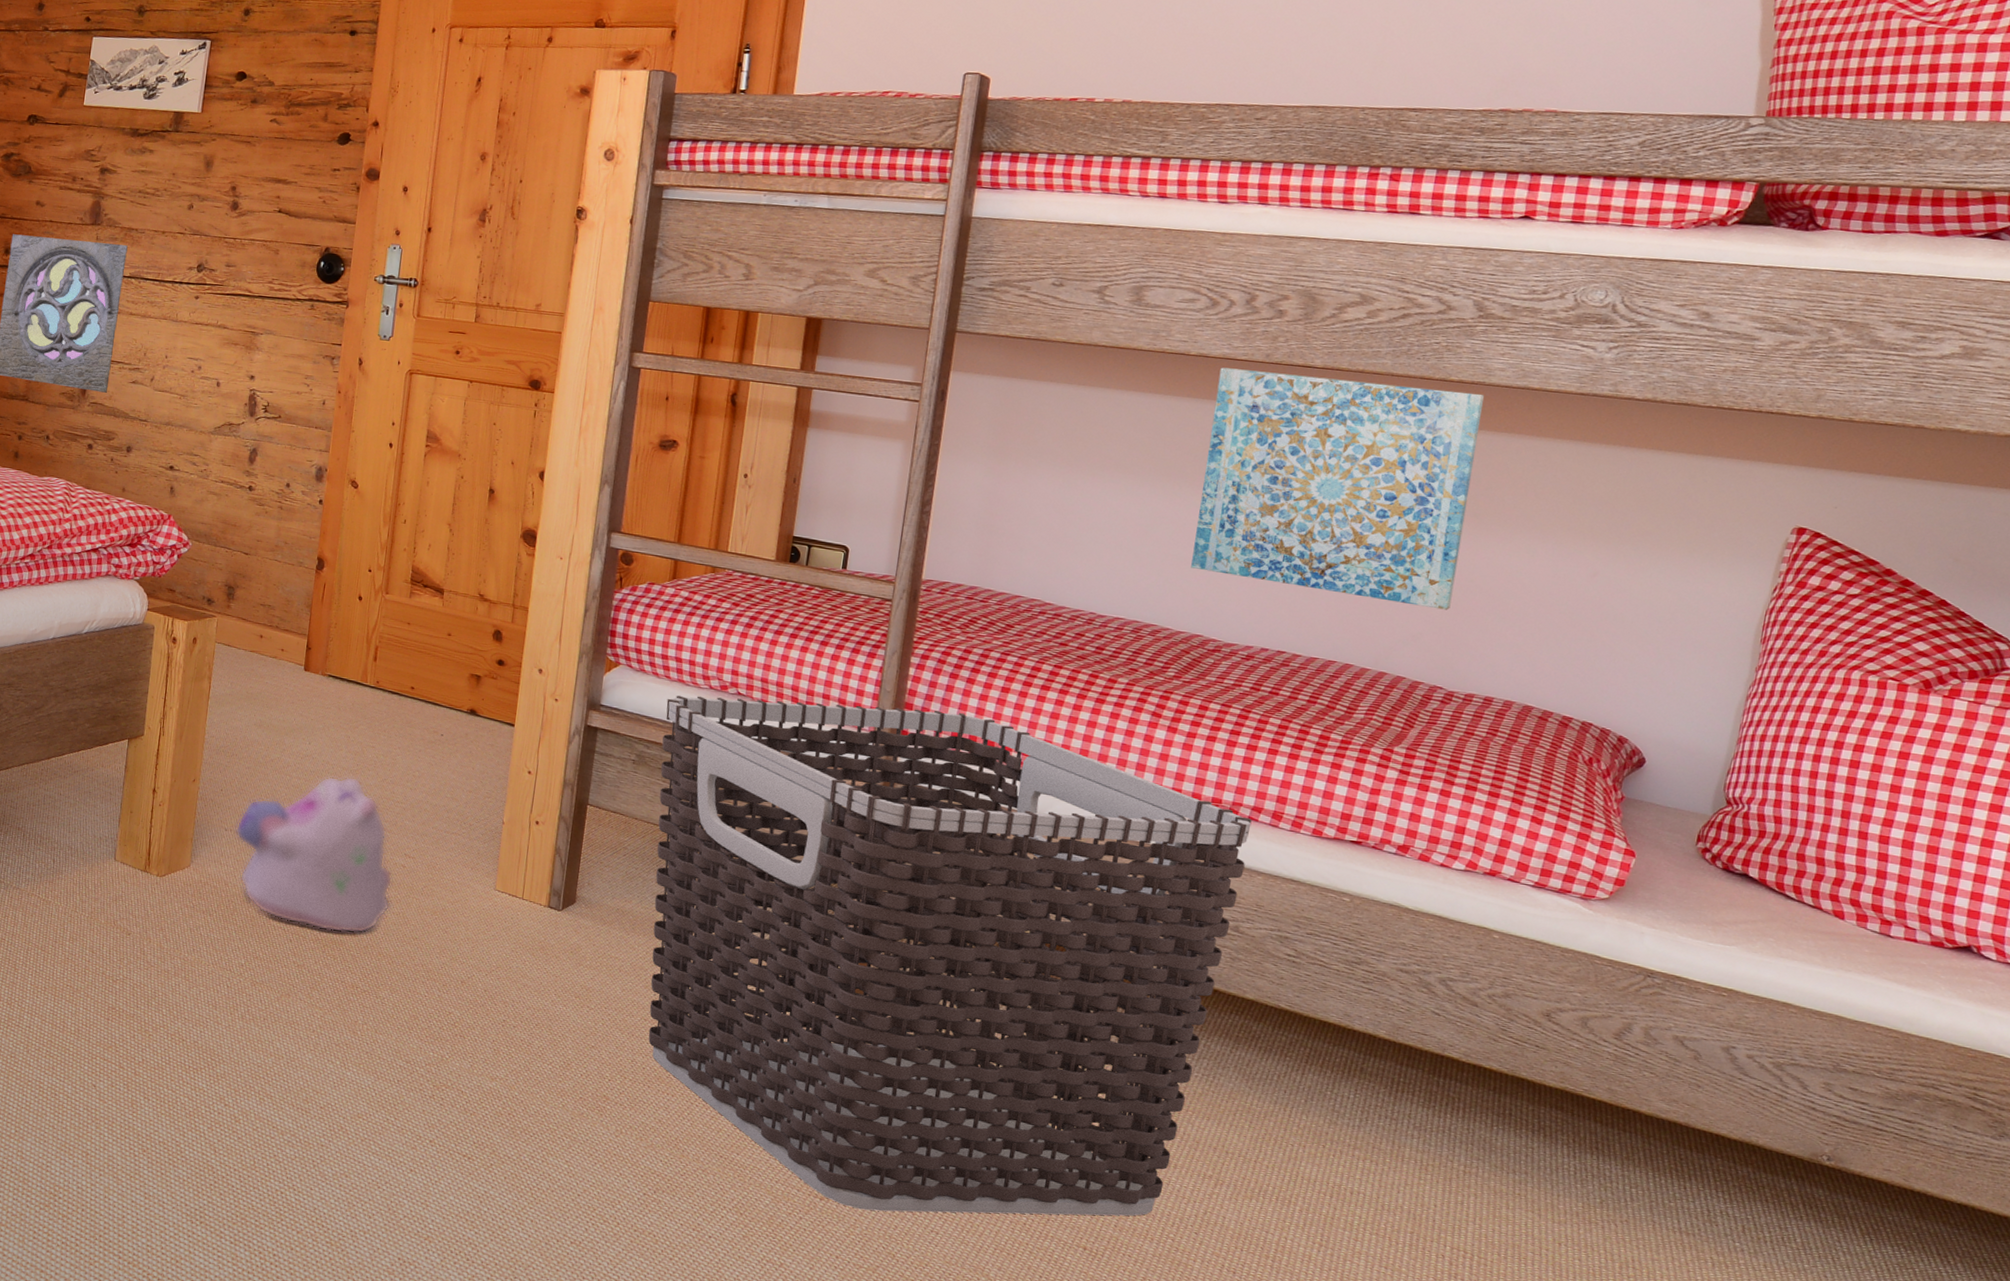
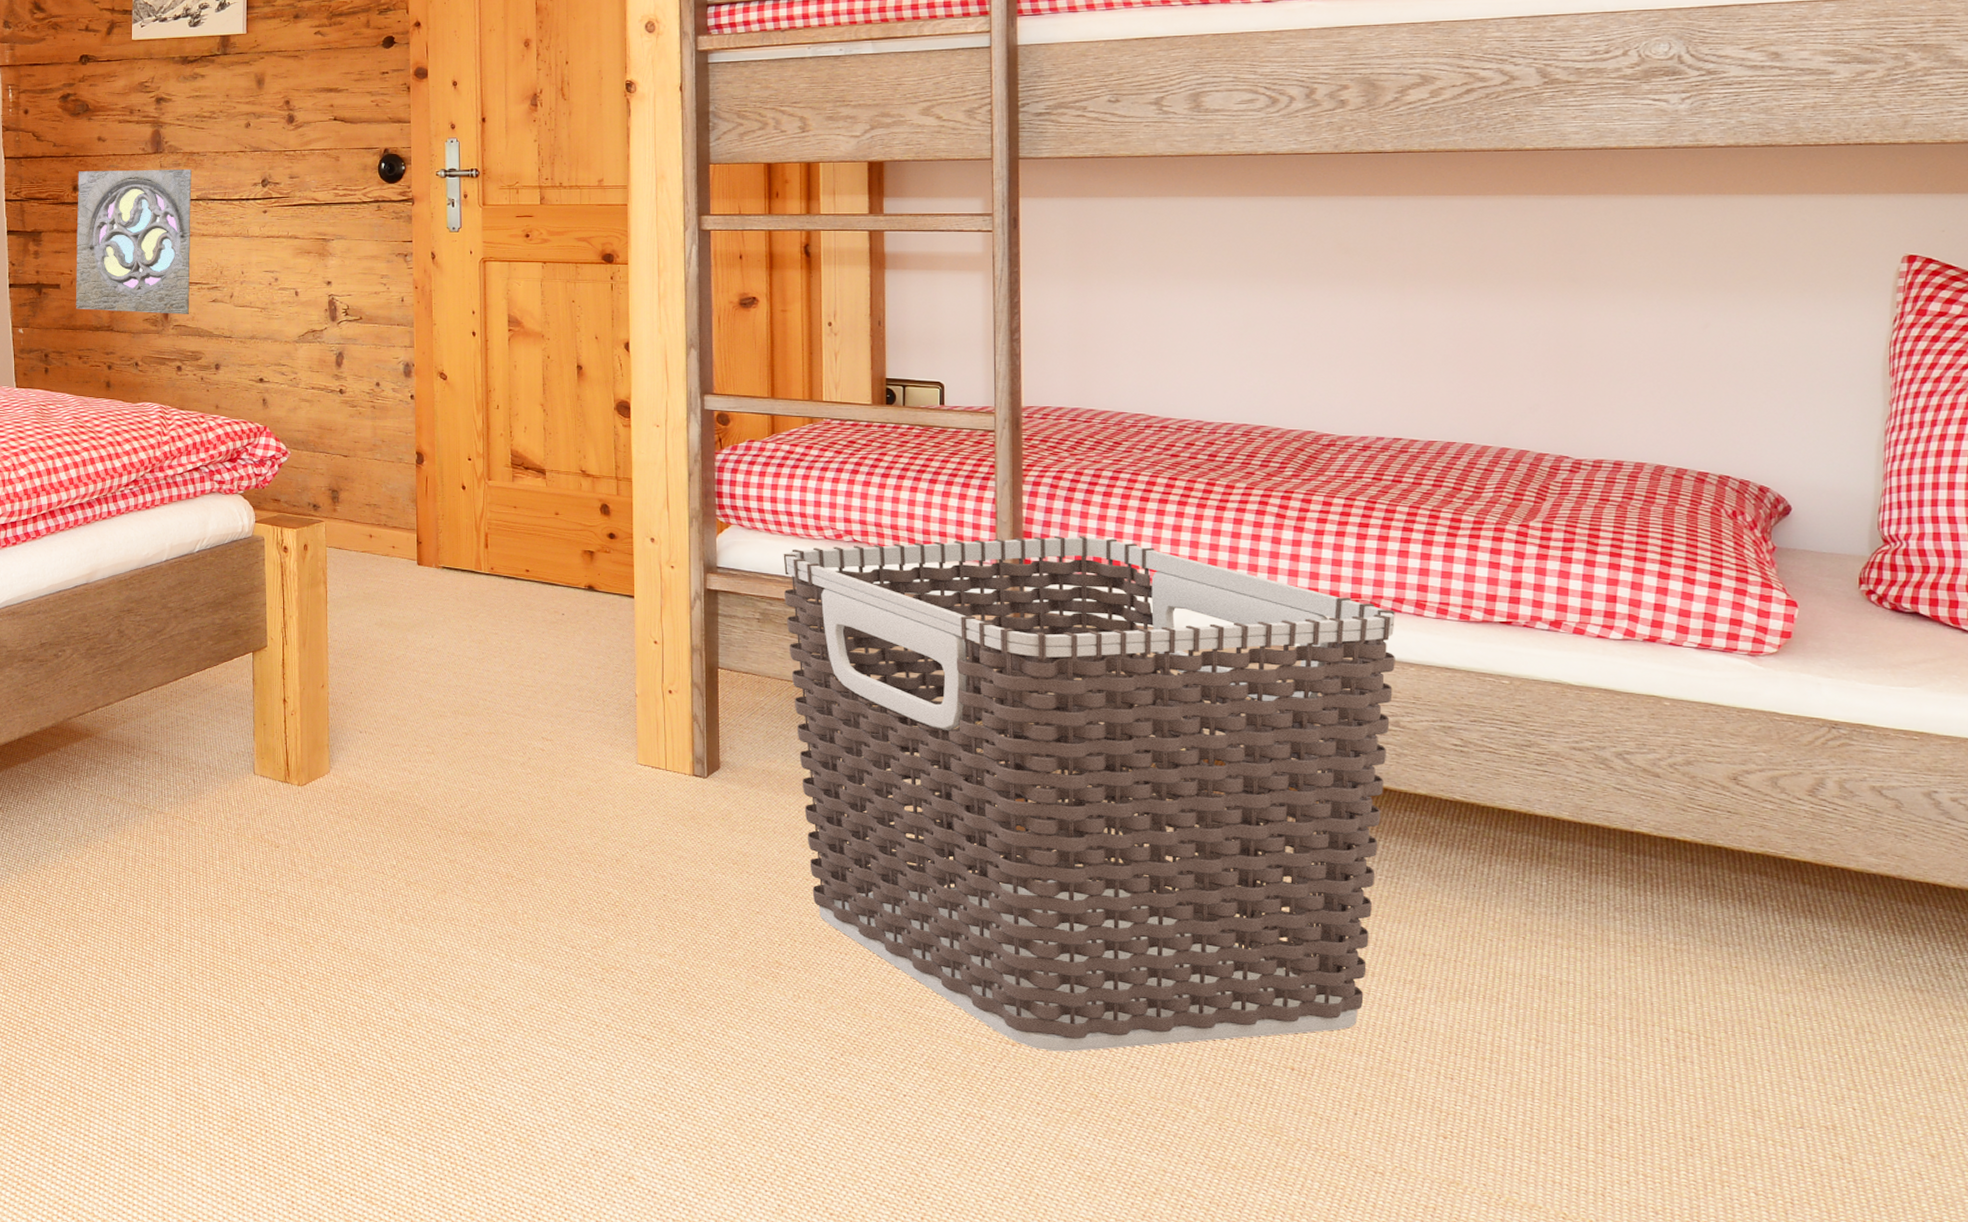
plush toy: present [235,776,393,934] -> none [369,665,535,823]
wall art: present [1191,367,1485,610] -> none [1290,159,1563,379]

